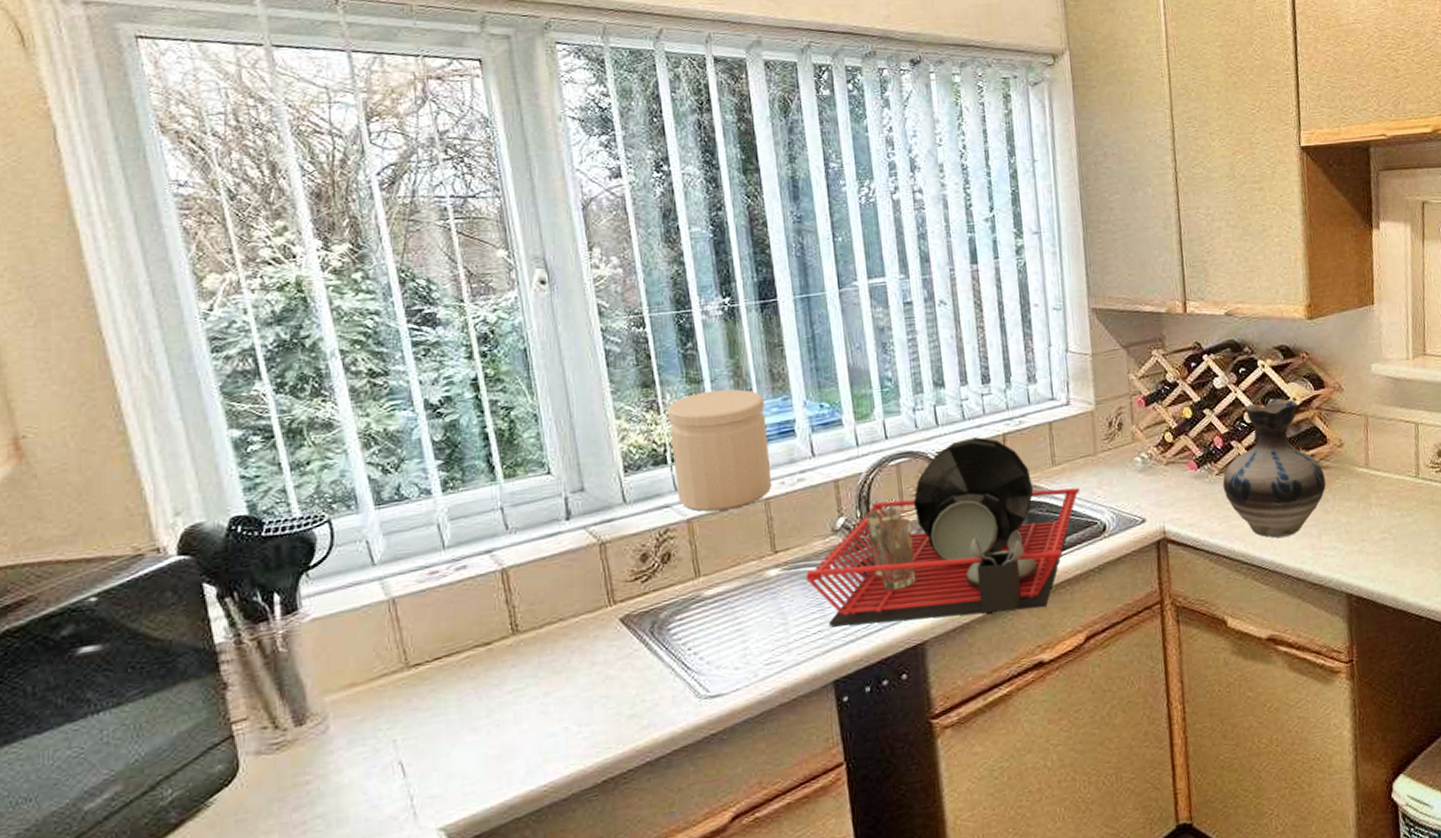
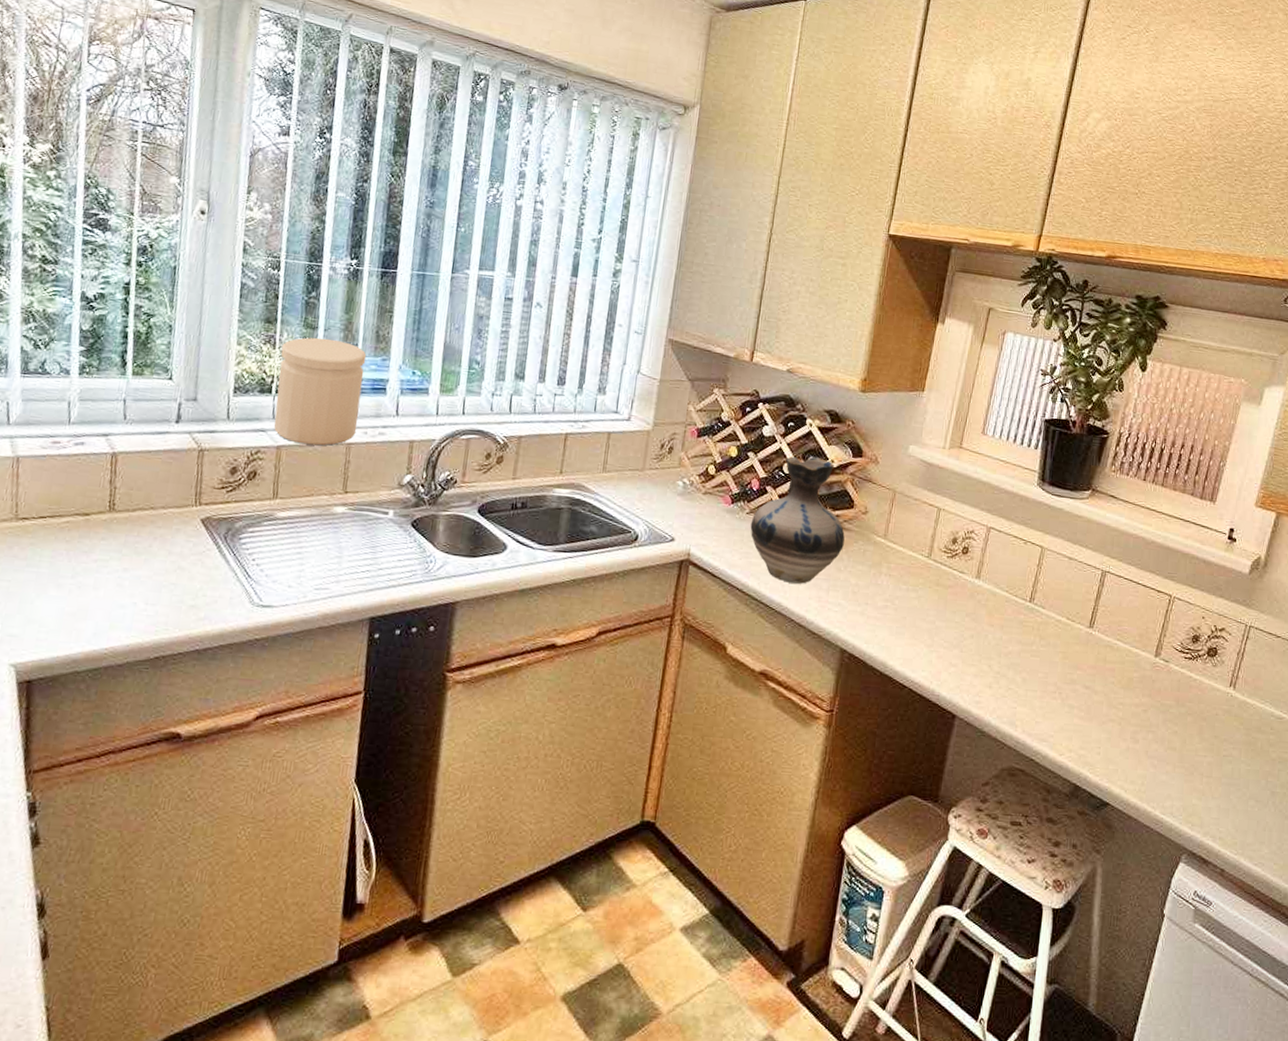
dish rack: present [806,437,1080,627] -> none [366,430,623,597]

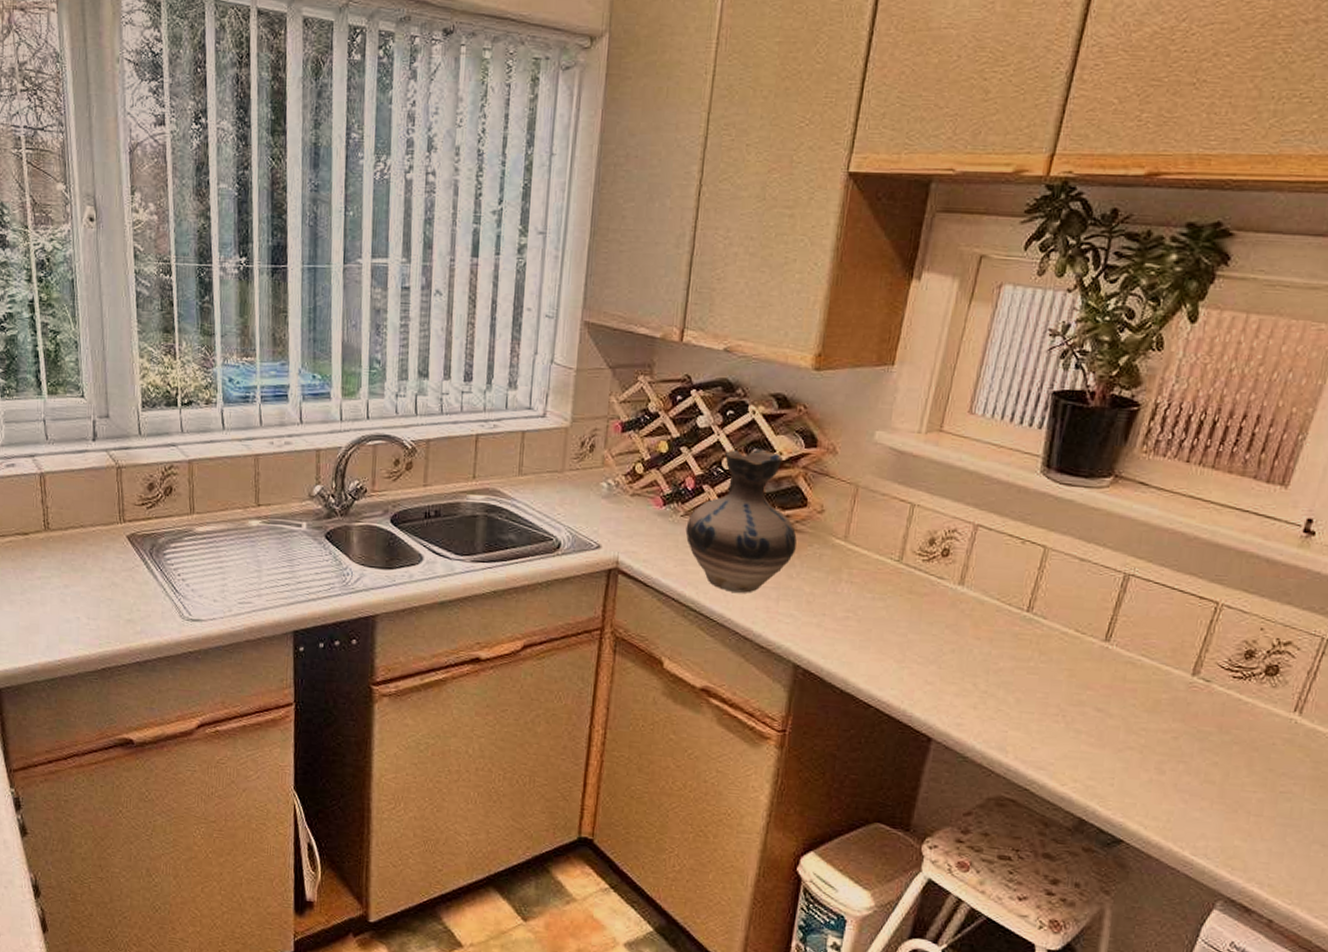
jar: present [274,337,367,446] -> none [182,344,265,459]

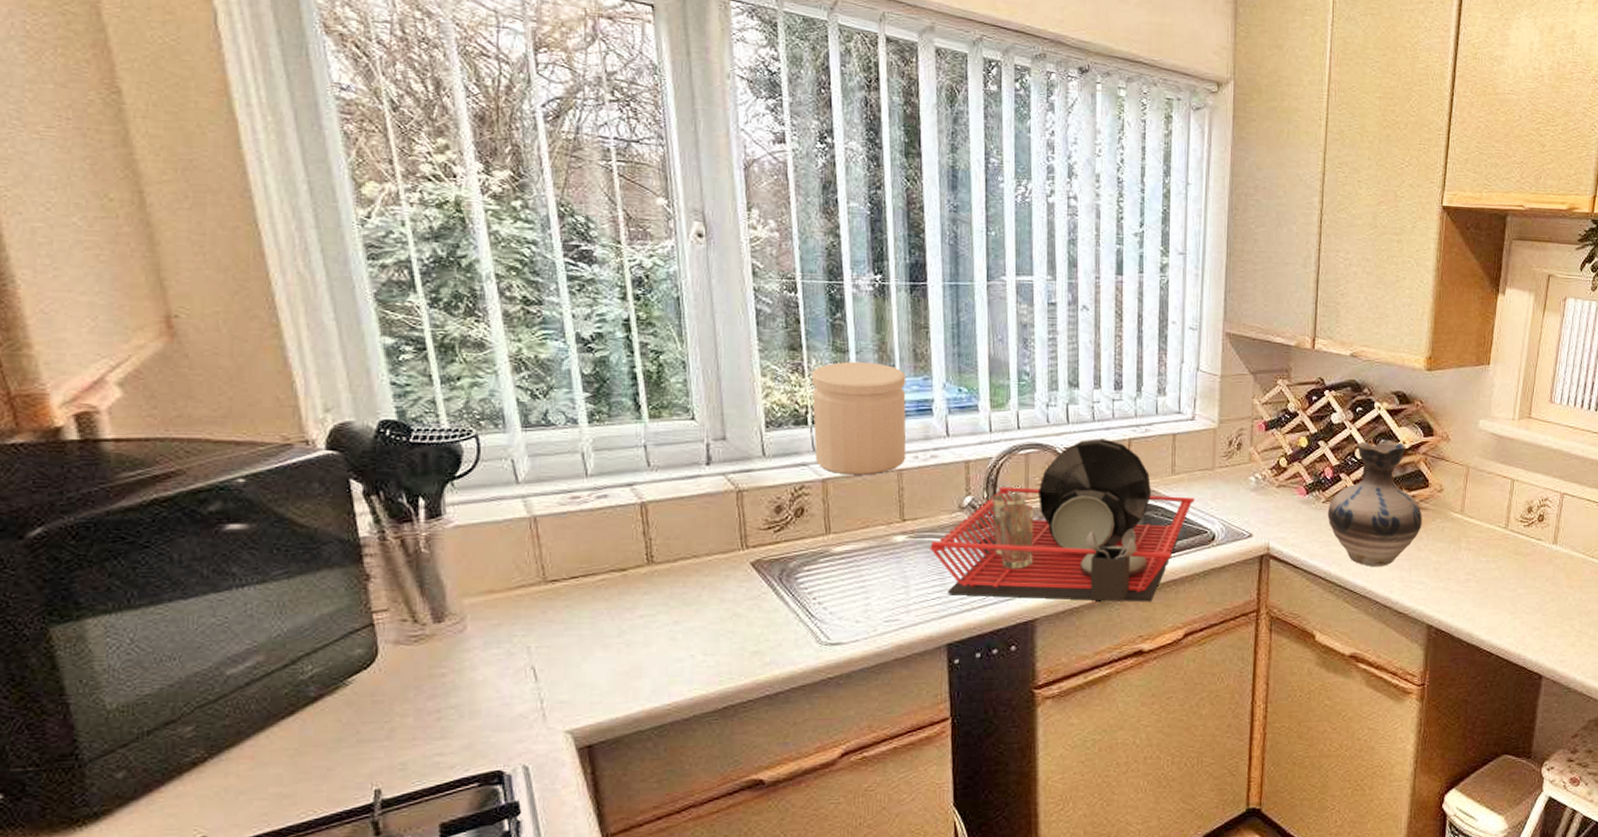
jar: none [182,344,265,459] -> present [811,361,907,475]
dish rack: none [281,432,542,609] -> present [930,438,1195,602]

